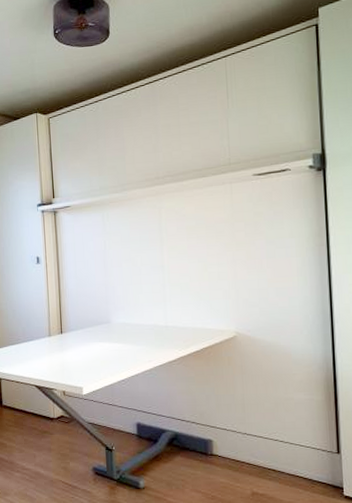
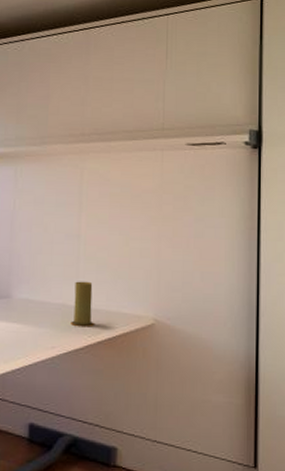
candle: none [163,304,184,343] -> present [71,281,95,327]

